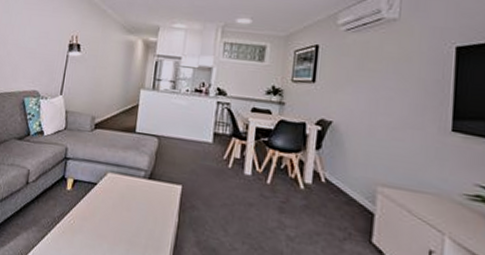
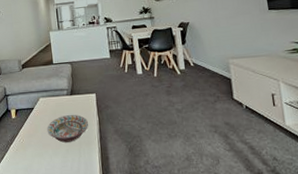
decorative bowl: none [107,203,163,242] -> present [47,115,88,143]

